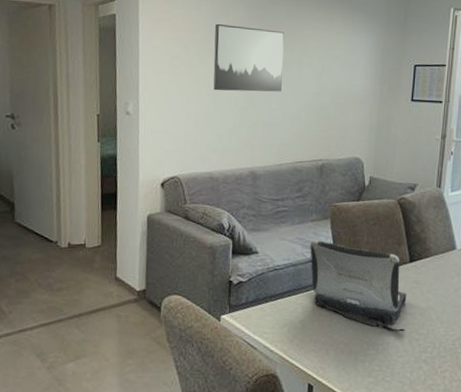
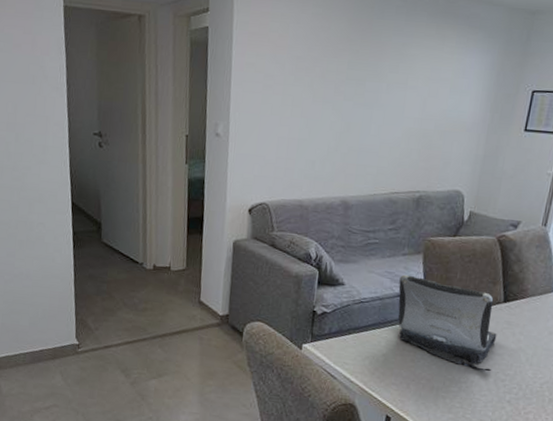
wall art: present [213,23,284,92] -> none [308,39,390,117]

